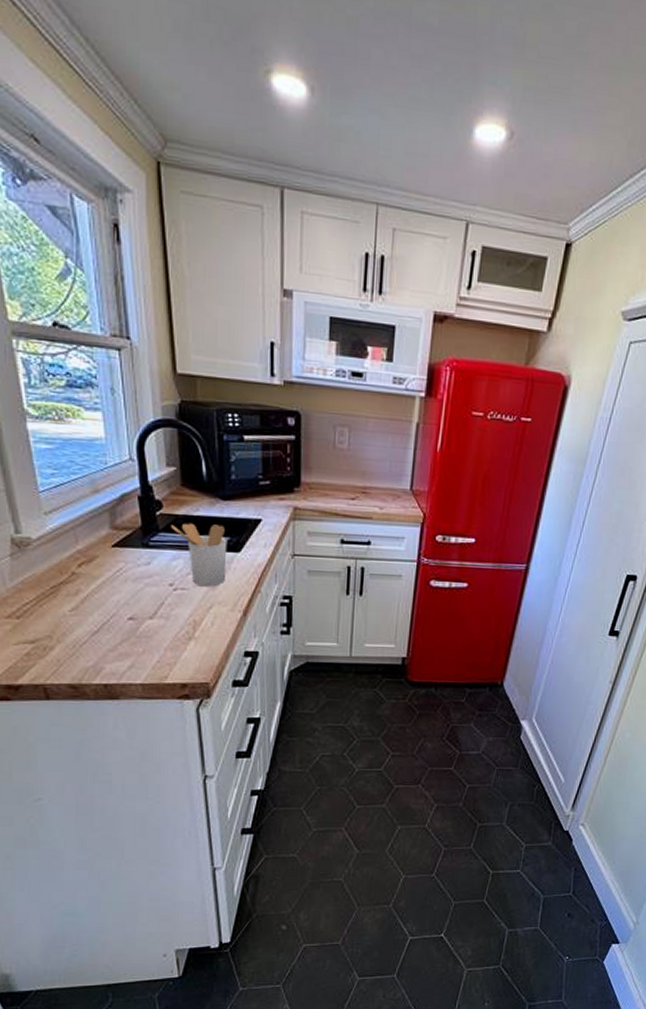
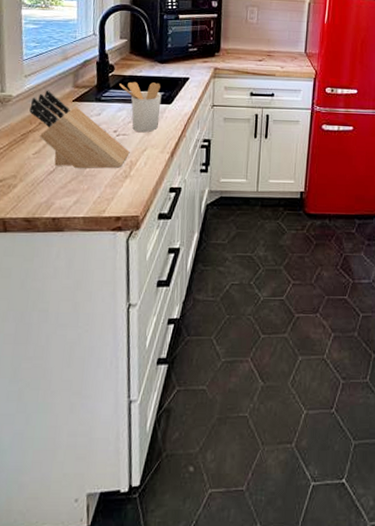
knife block: none [57,531,192,629] -> present [29,90,130,169]

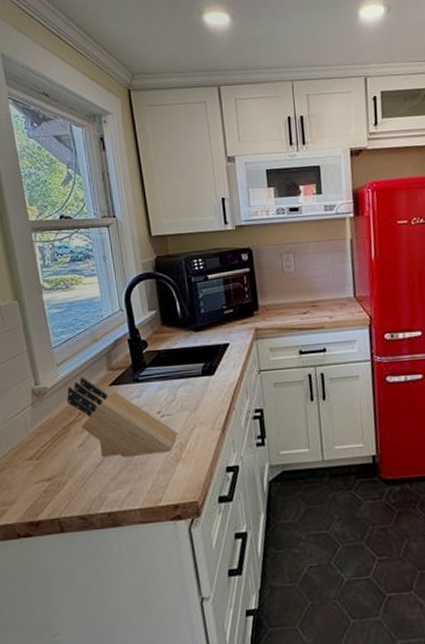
utensil holder: present [119,82,162,133] -> none [155,353,204,411]

